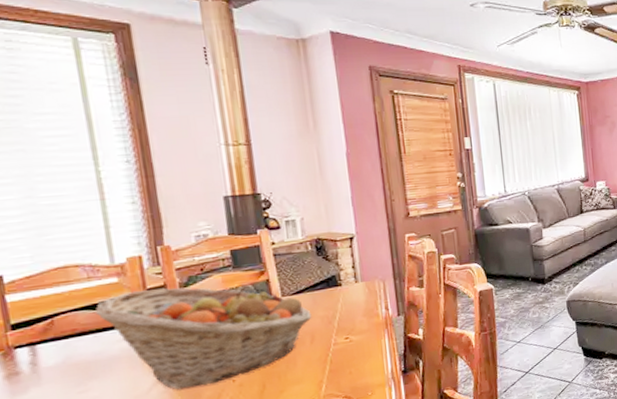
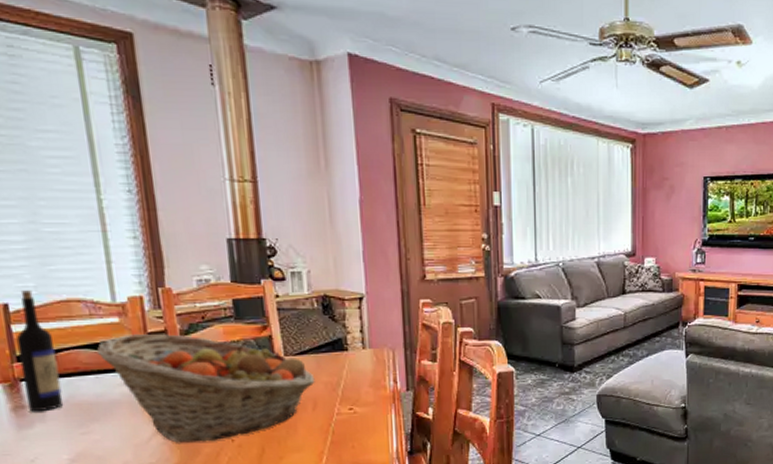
wine bottle: none [10,260,61,378] -> present [16,290,64,412]

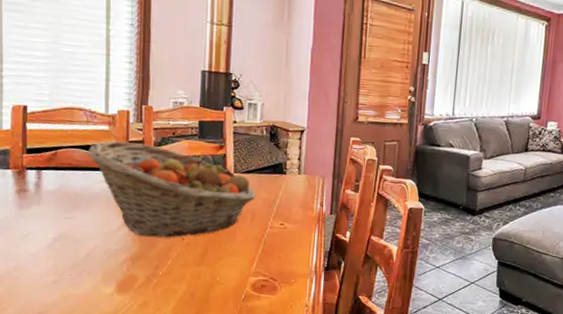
wine bottle: present [16,290,64,412] -> none [28,96,57,196]

